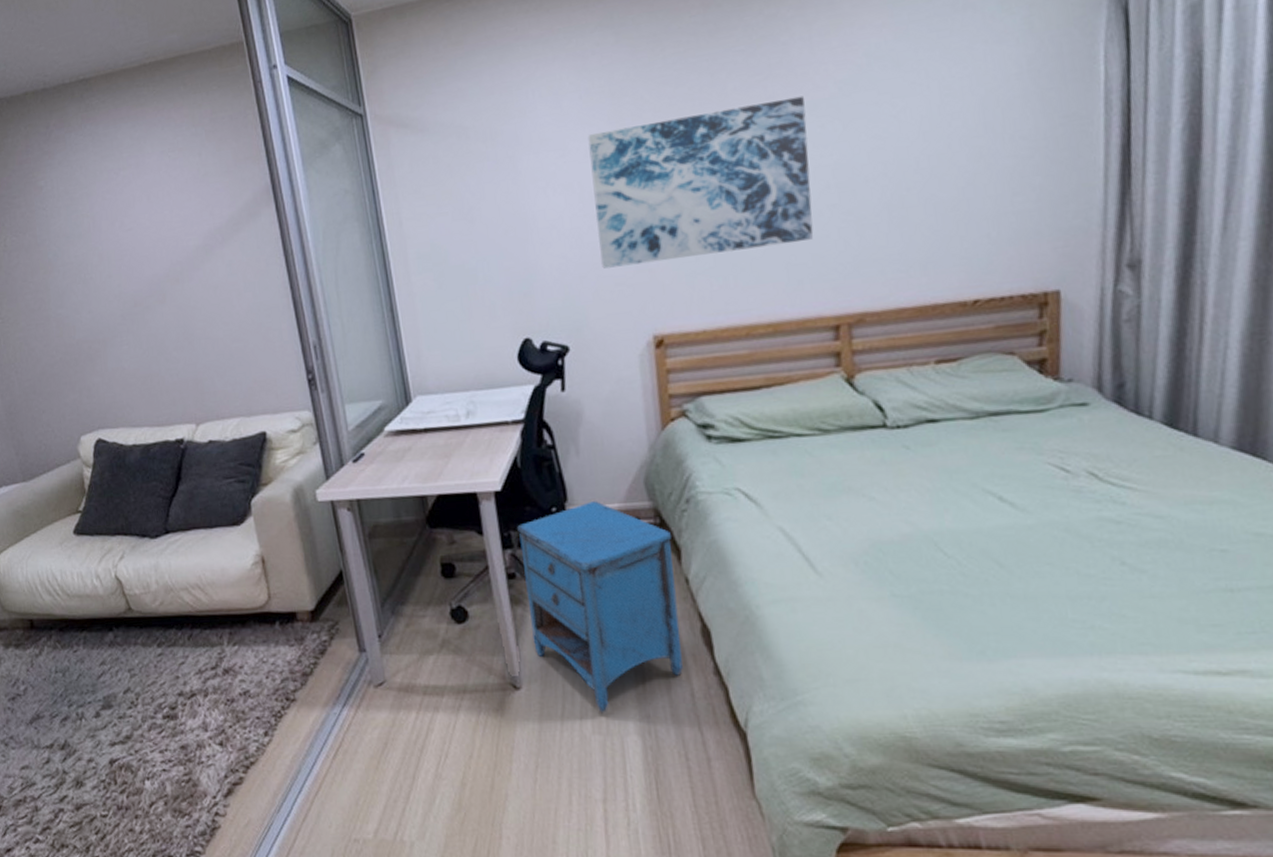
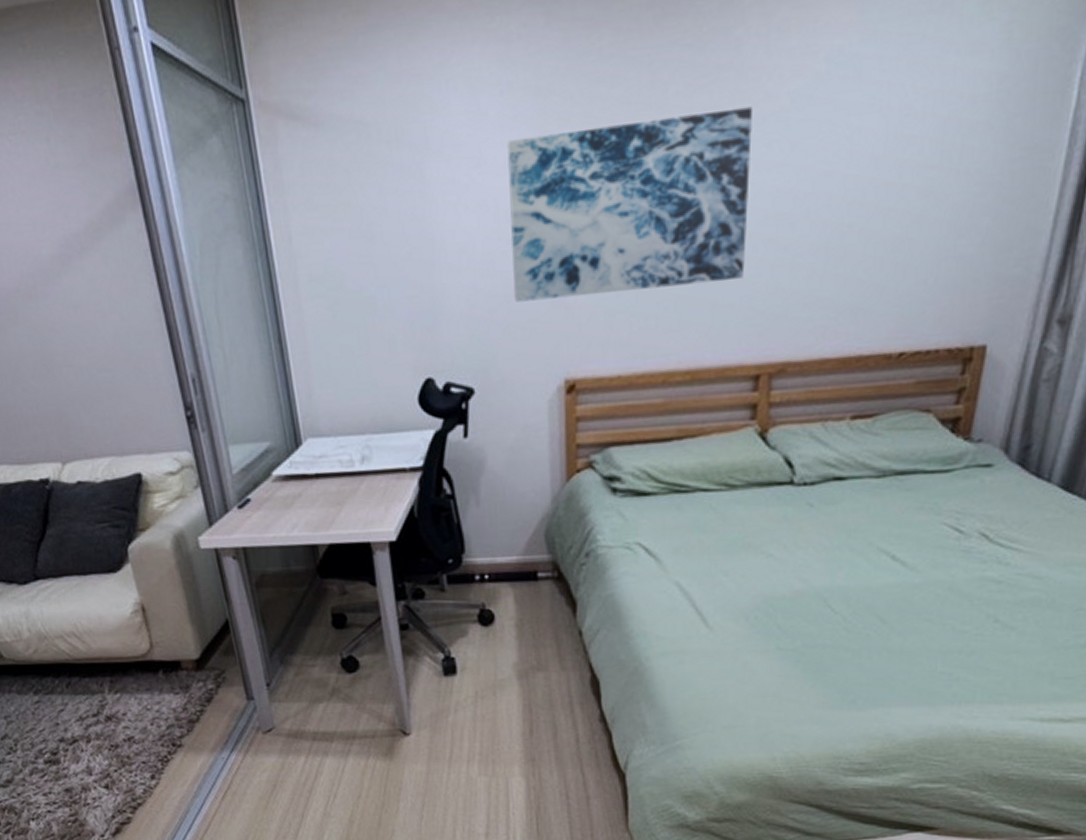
nightstand: present [517,501,683,713] -> none [412,553,570,757]

